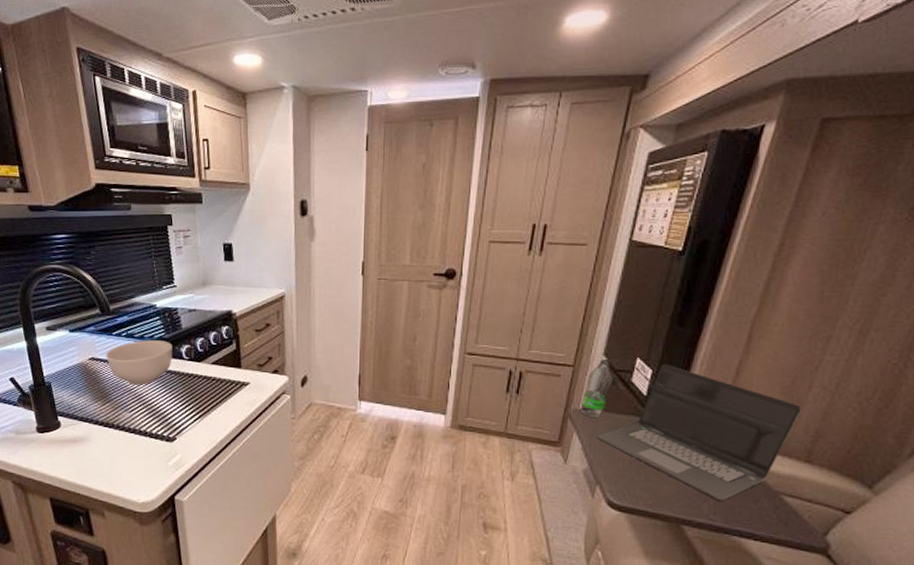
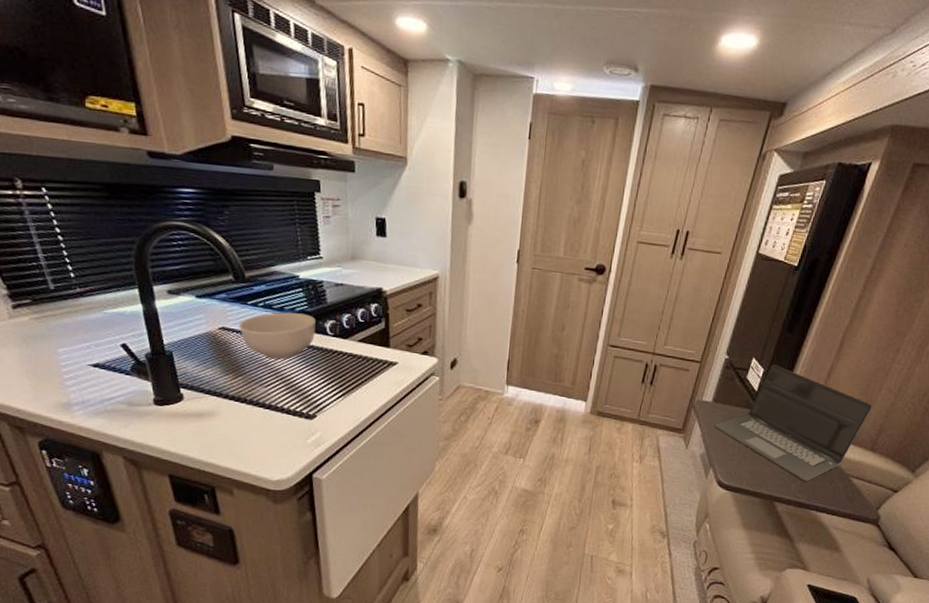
bottle: present [580,359,612,419] -> none [702,358,732,410]

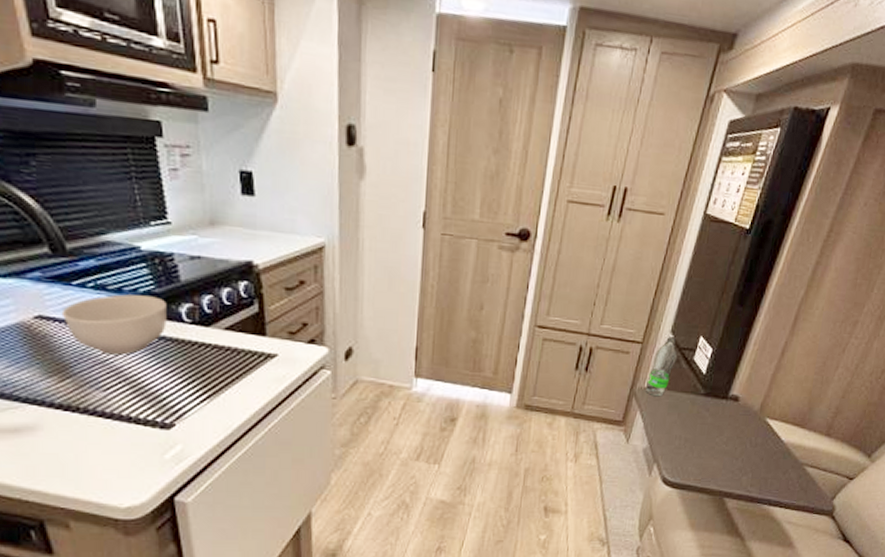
bottle: none [702,358,732,410] -> present [645,337,677,397]
laptop: present [714,364,873,482] -> none [658,343,829,474]

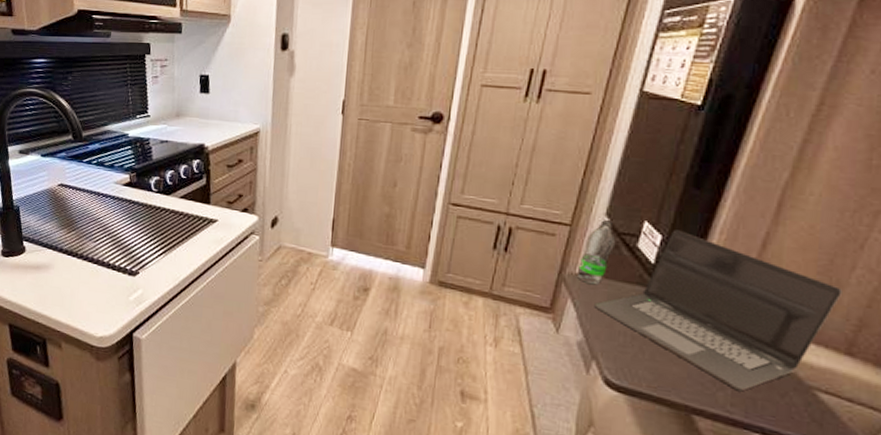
bowl: present [61,294,167,355] -> none [74,169,142,215]
laptop: none [658,343,829,474] -> present [594,230,842,392]

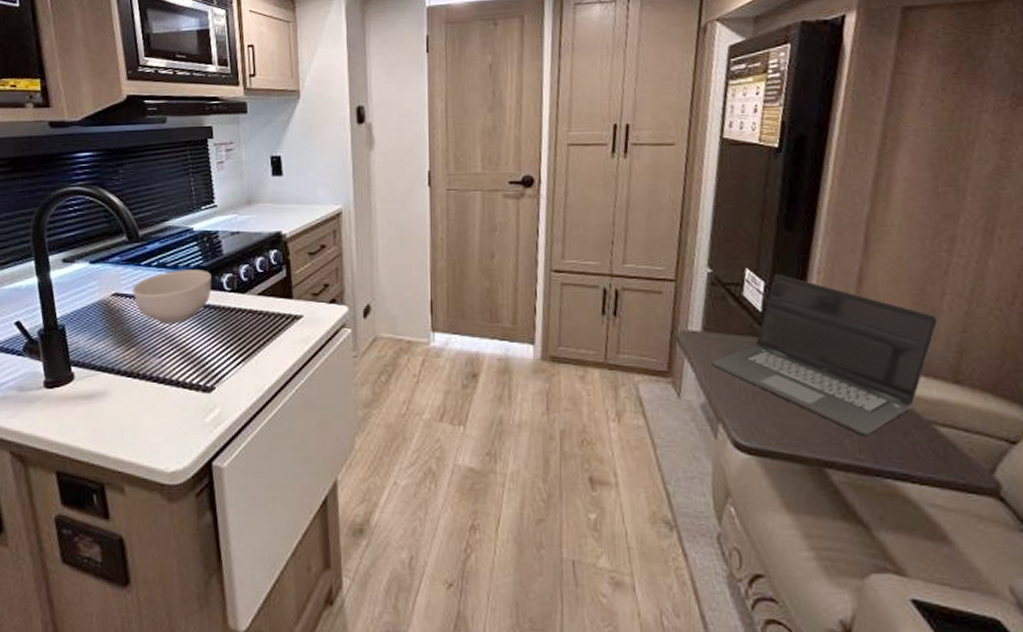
bowl: none [74,169,142,215] -> present [131,270,212,324]
bottle: present [576,220,615,285] -> none [688,272,721,341]

